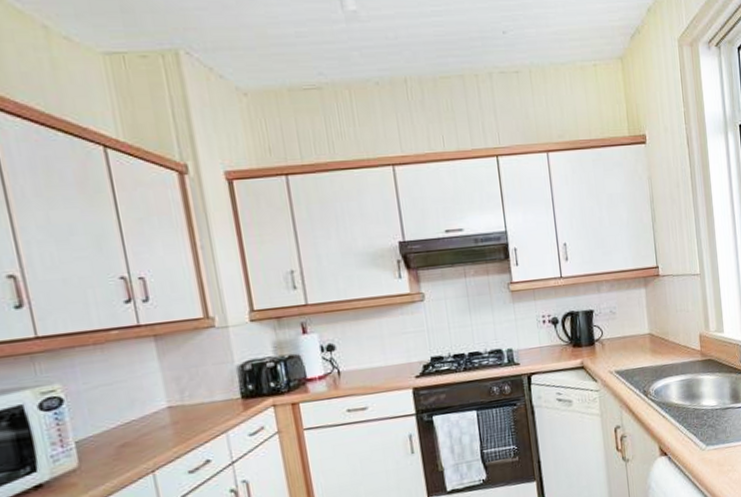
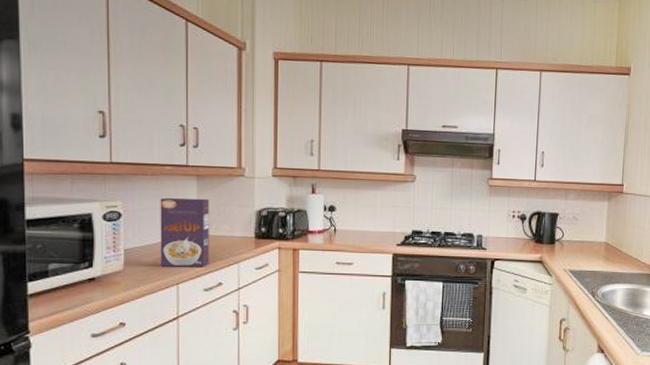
cereal box: none [110,361,189,454] -> present [160,197,210,267]

